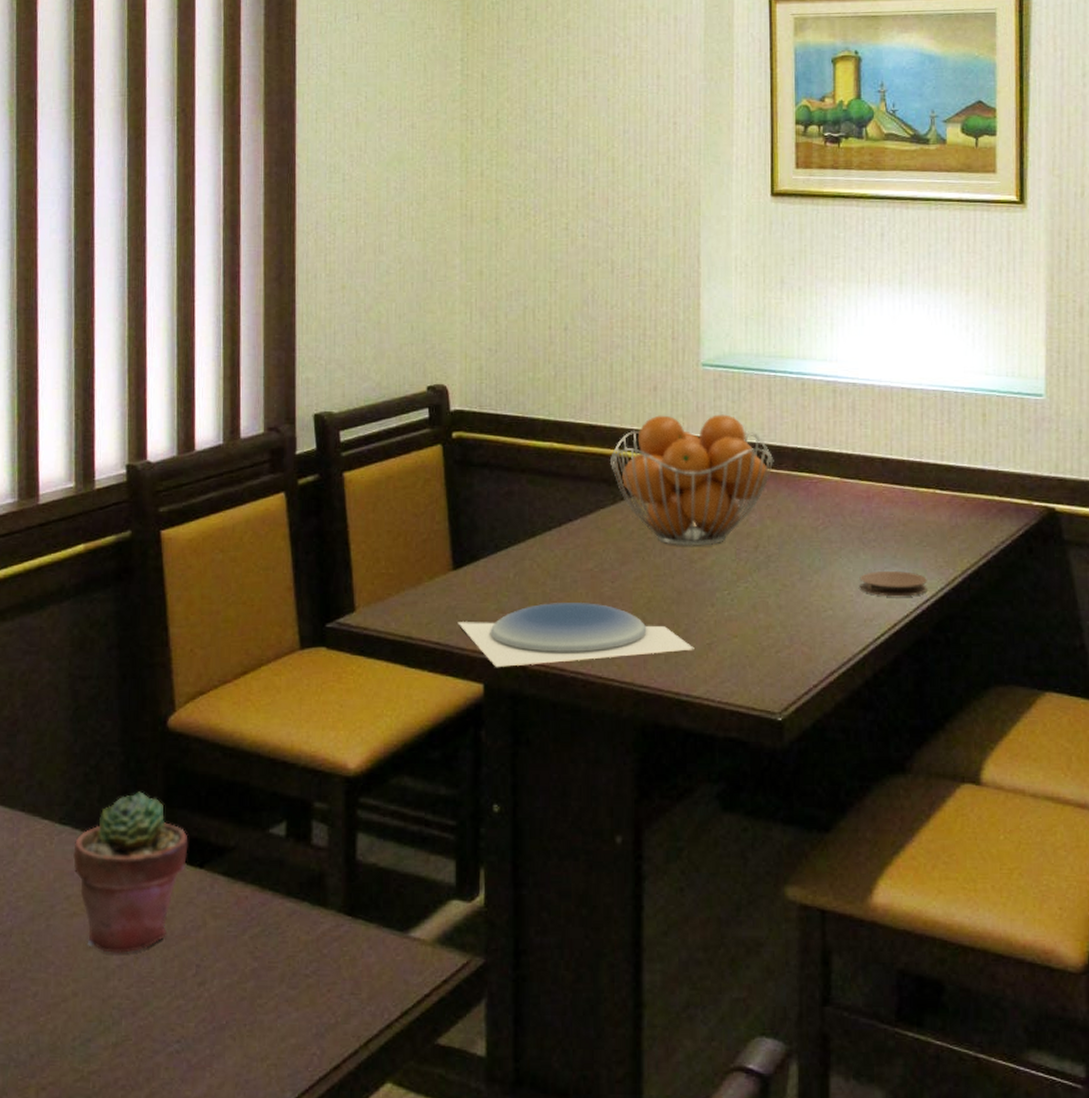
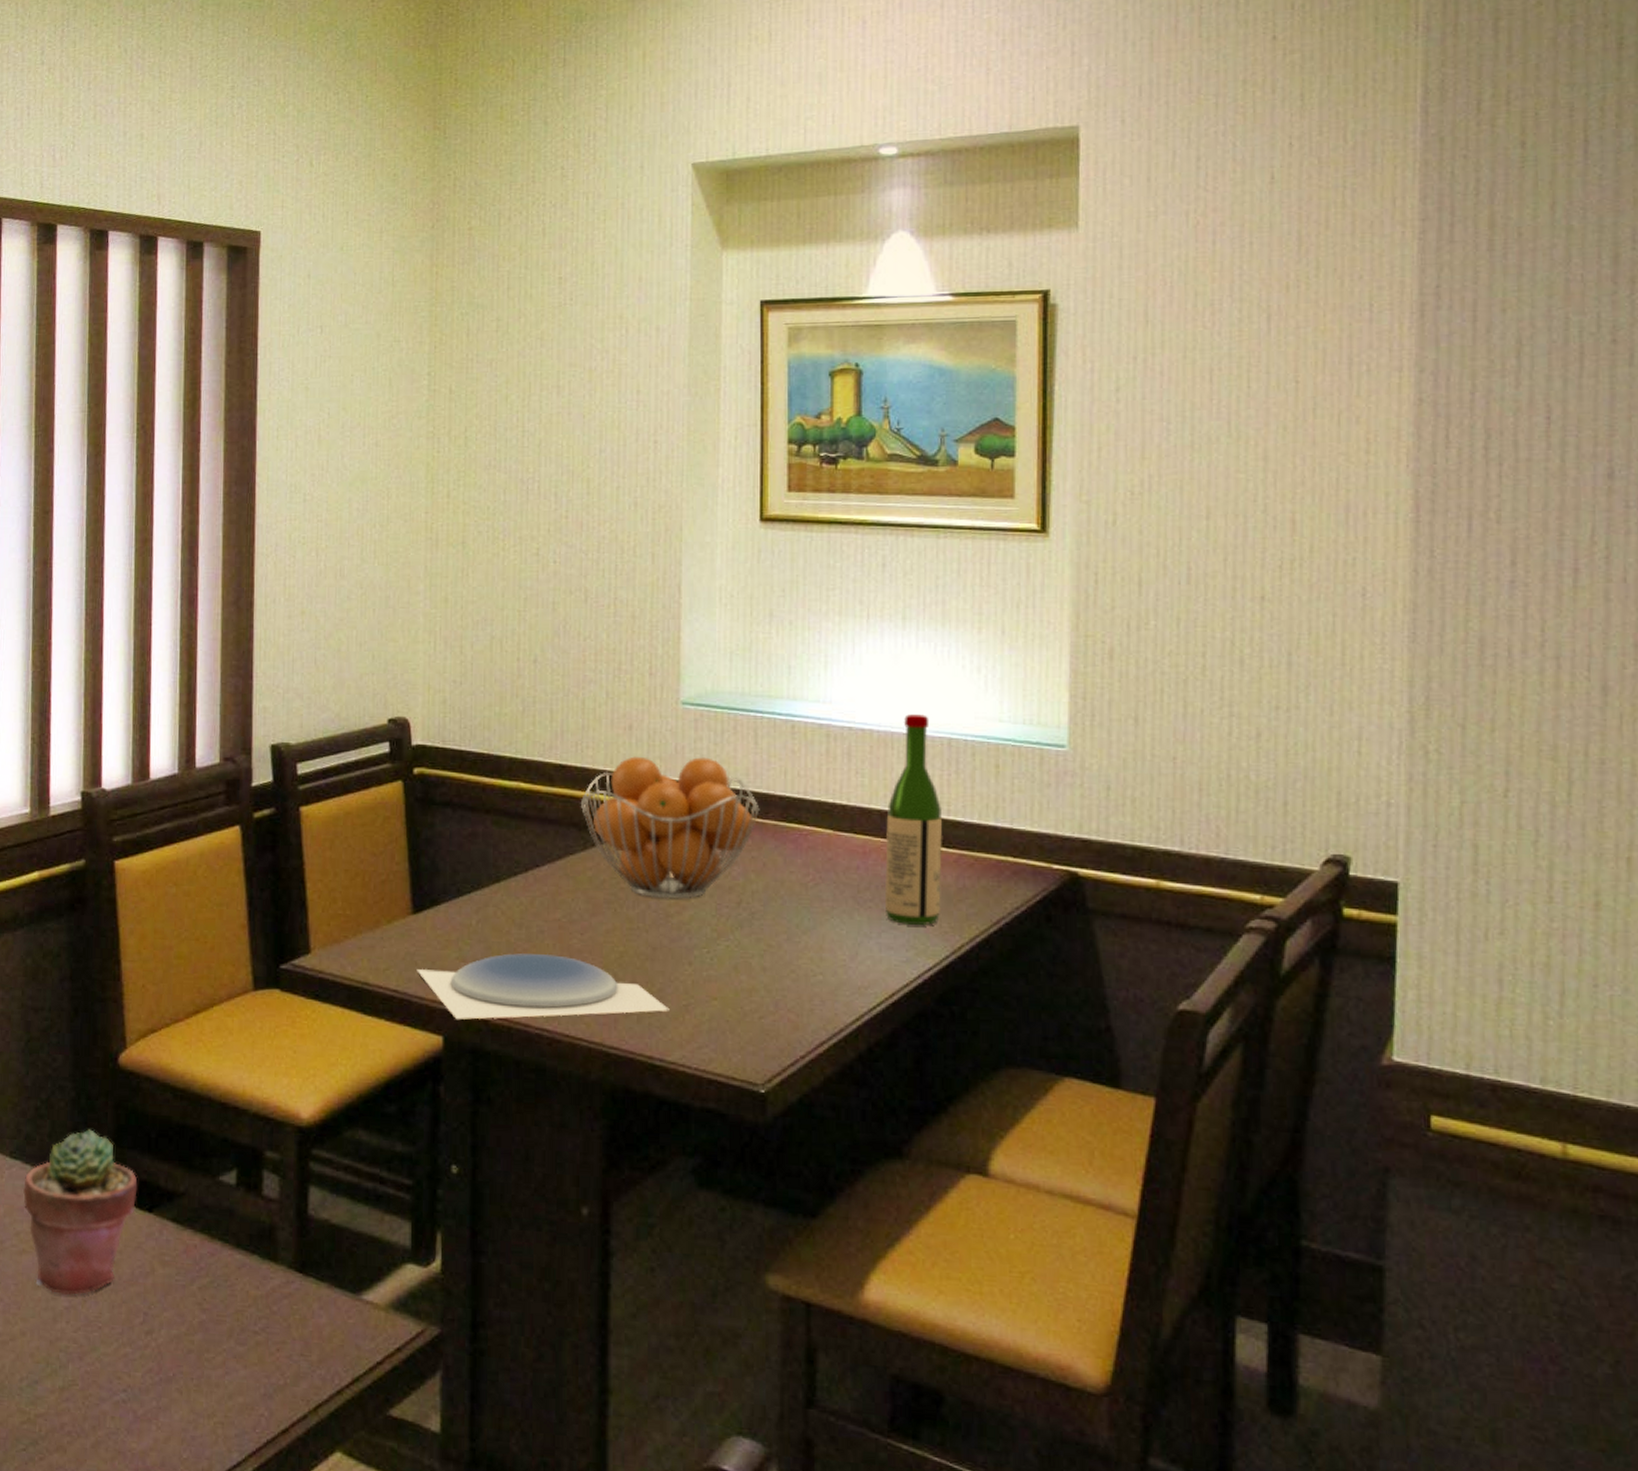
coaster: present [859,571,927,597] -> none [853,935,930,964]
wine bottle: none [886,370,937,561] -> present [884,714,942,925]

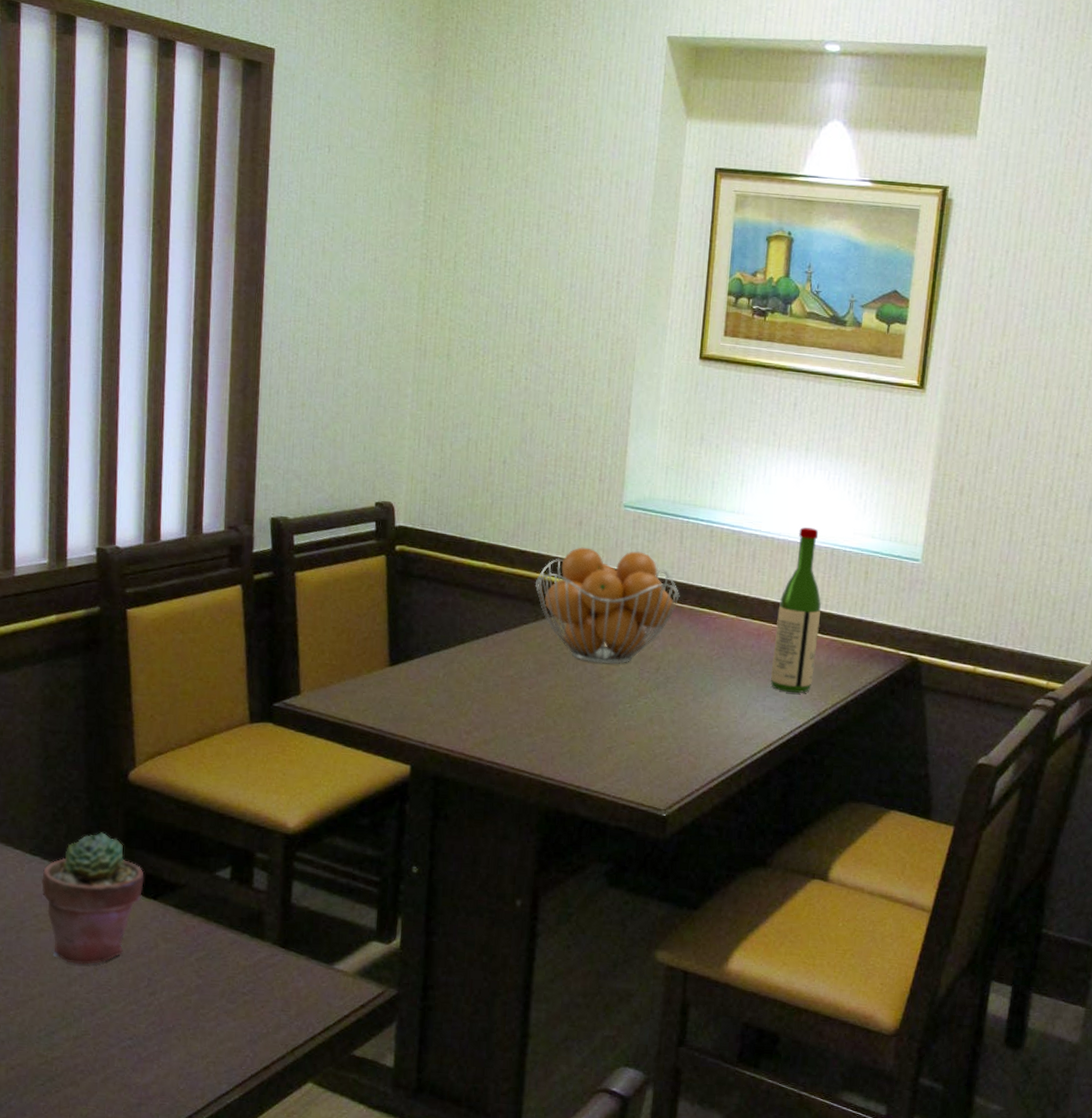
plate: present [416,953,670,1020] -> none [391,701,596,753]

